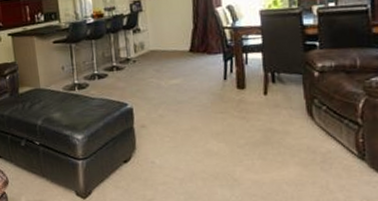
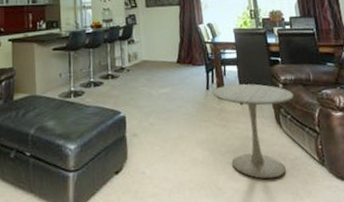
side table: none [230,72,333,172] -> present [212,84,295,179]

